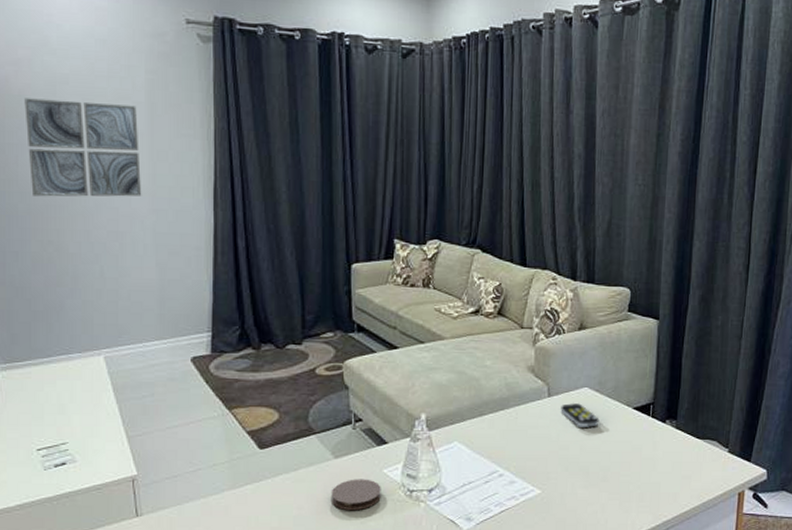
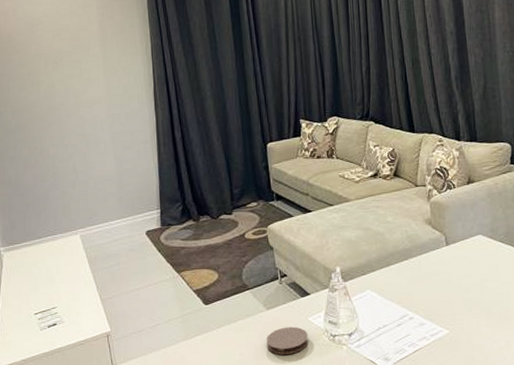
wall art: present [24,98,142,197] -> none [12,35,101,113]
remote control: present [560,403,600,427] -> none [458,250,496,271]

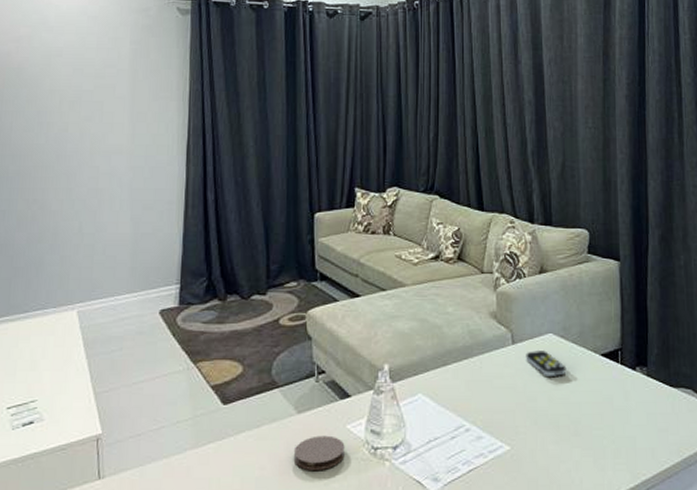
remote control: none [458,250,496,271] -> present [526,351,567,376]

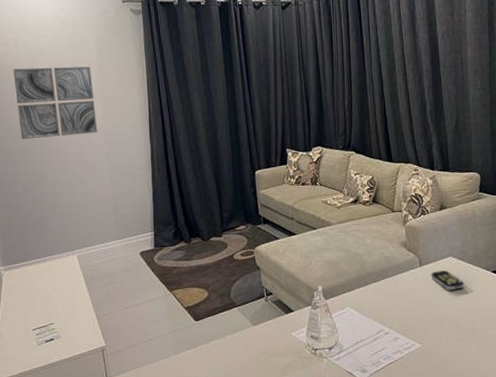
wall art: none [22,70,122,158] -> present [13,66,98,140]
coaster: present [293,435,345,470] -> none [252,341,292,367]

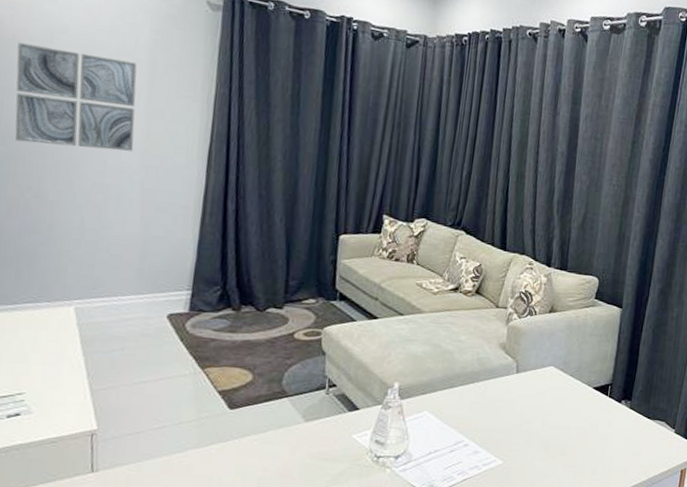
remote control: present [431,270,464,290] -> none [527,380,562,404]

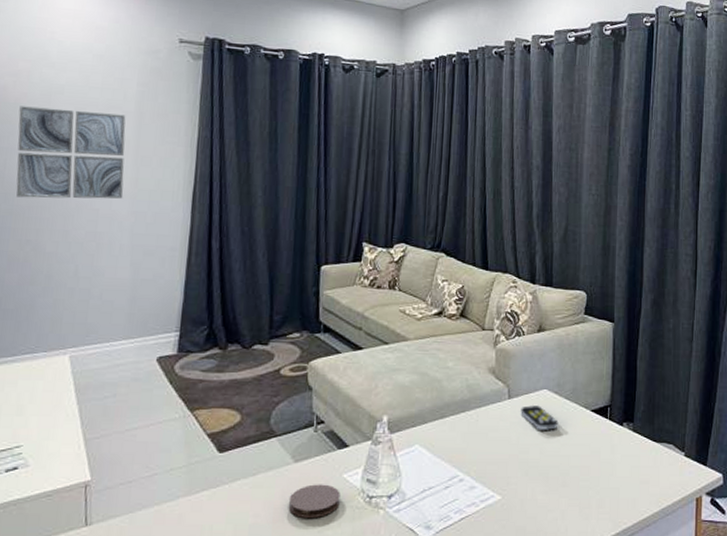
coaster: none [298,443,349,473] -> present [289,484,341,518]
remote control: none [527,380,562,404] -> present [520,405,559,430]

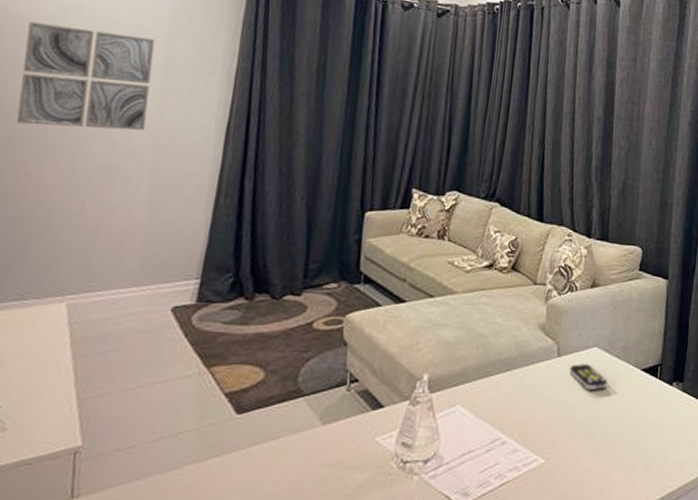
coaster: present [289,484,341,518] -> none [313,448,372,486]

